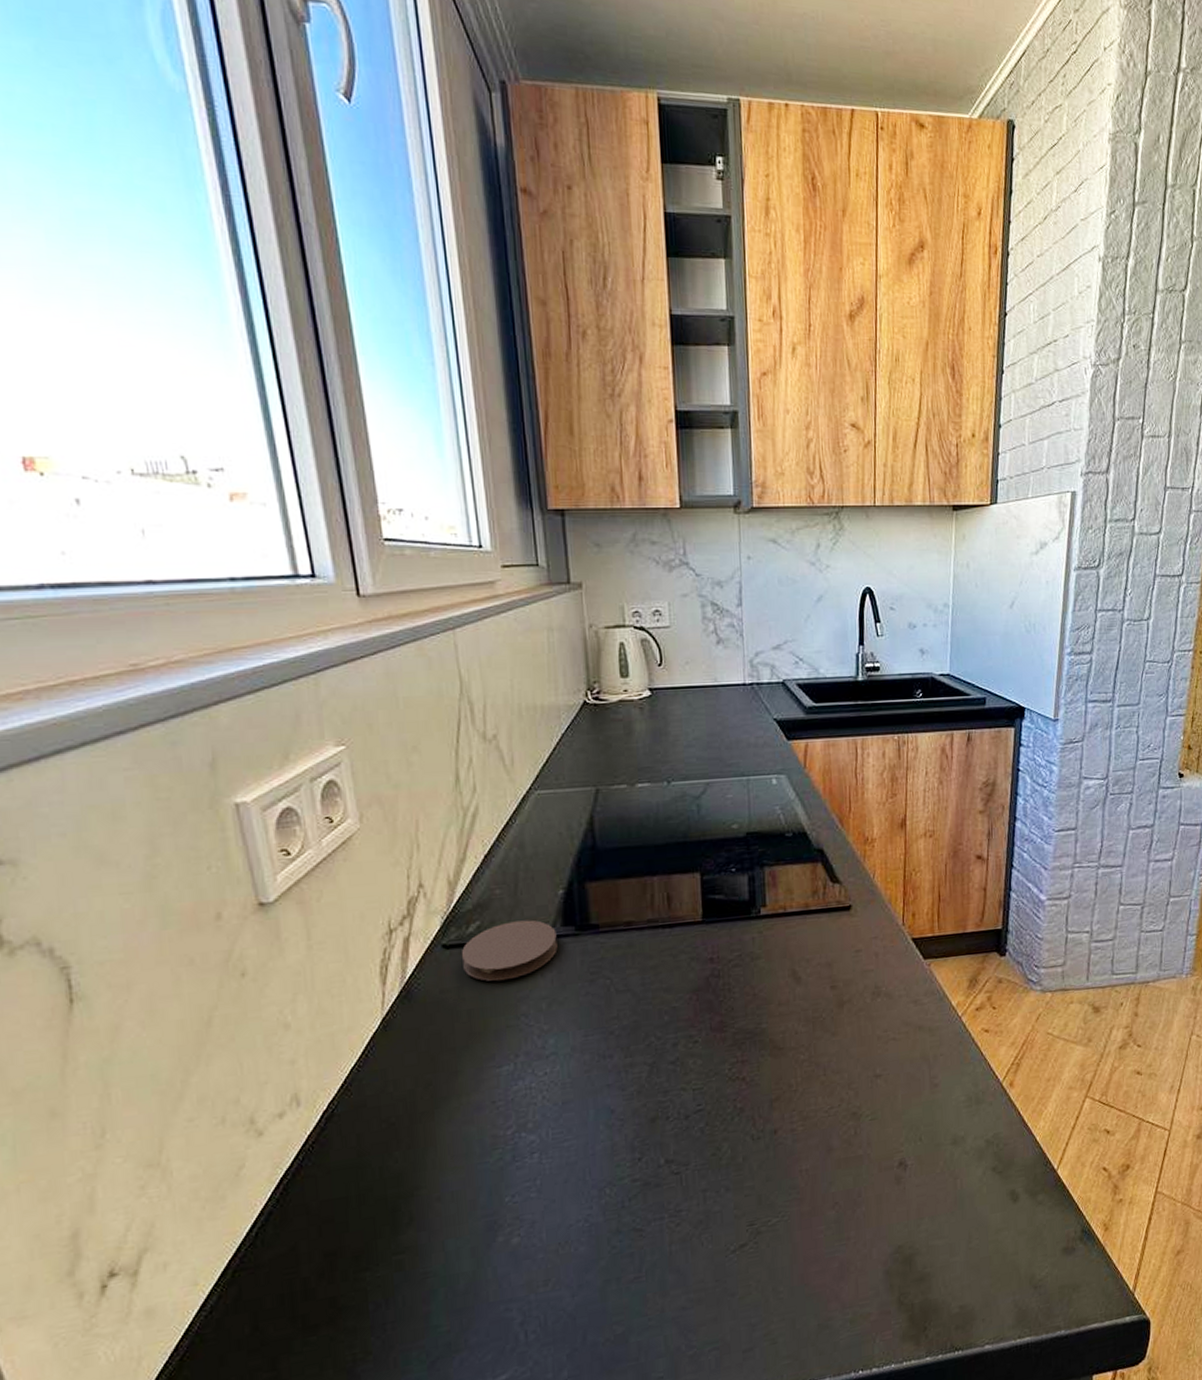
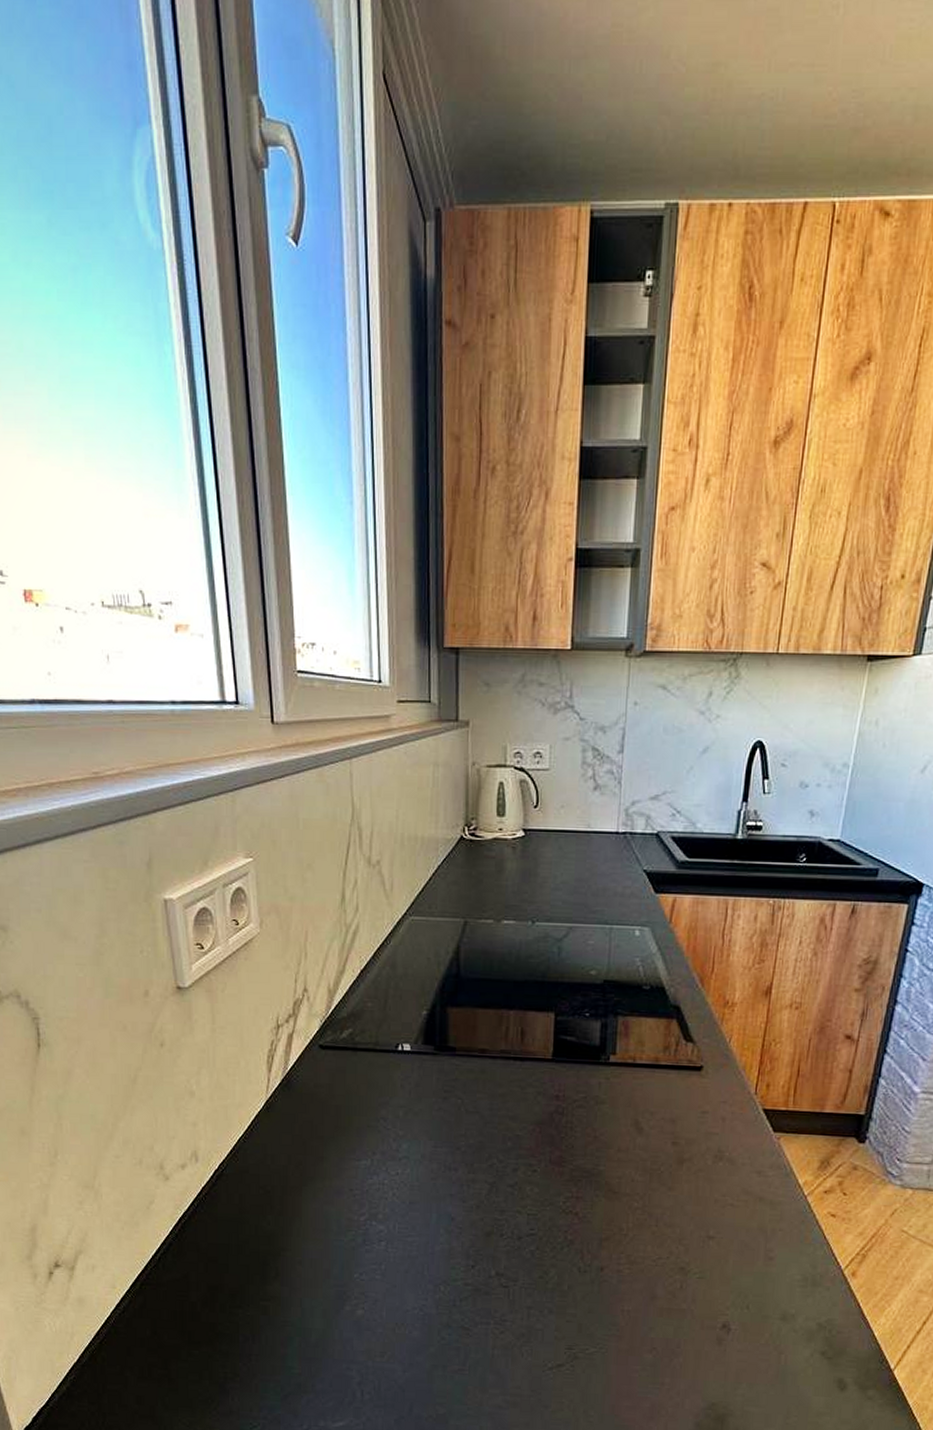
coaster: present [461,919,558,982] -> none [334,1033,417,1085]

